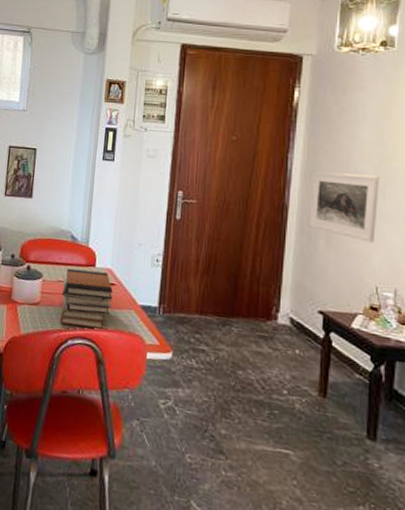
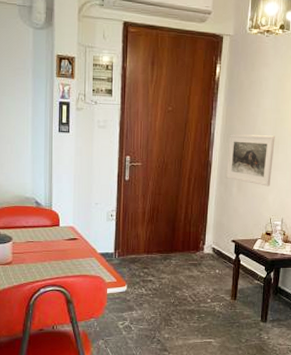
book stack: present [60,268,113,329] -> none [31,230,76,277]

